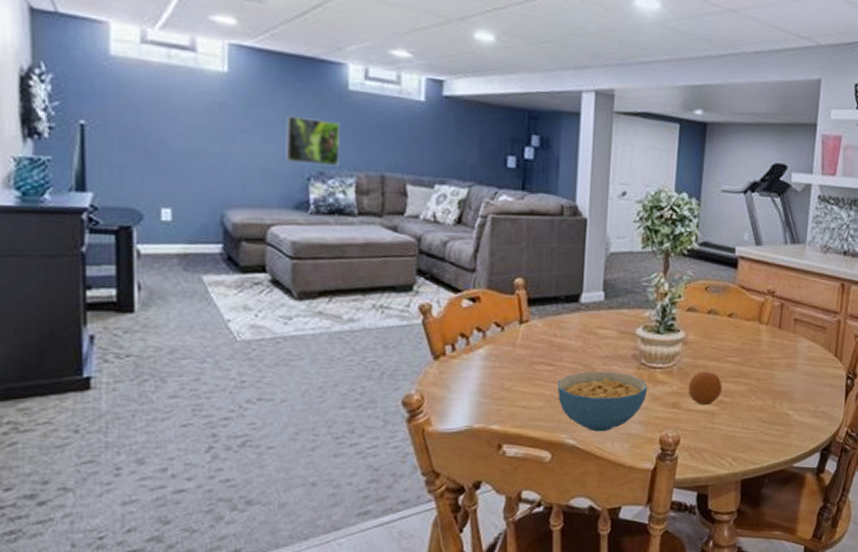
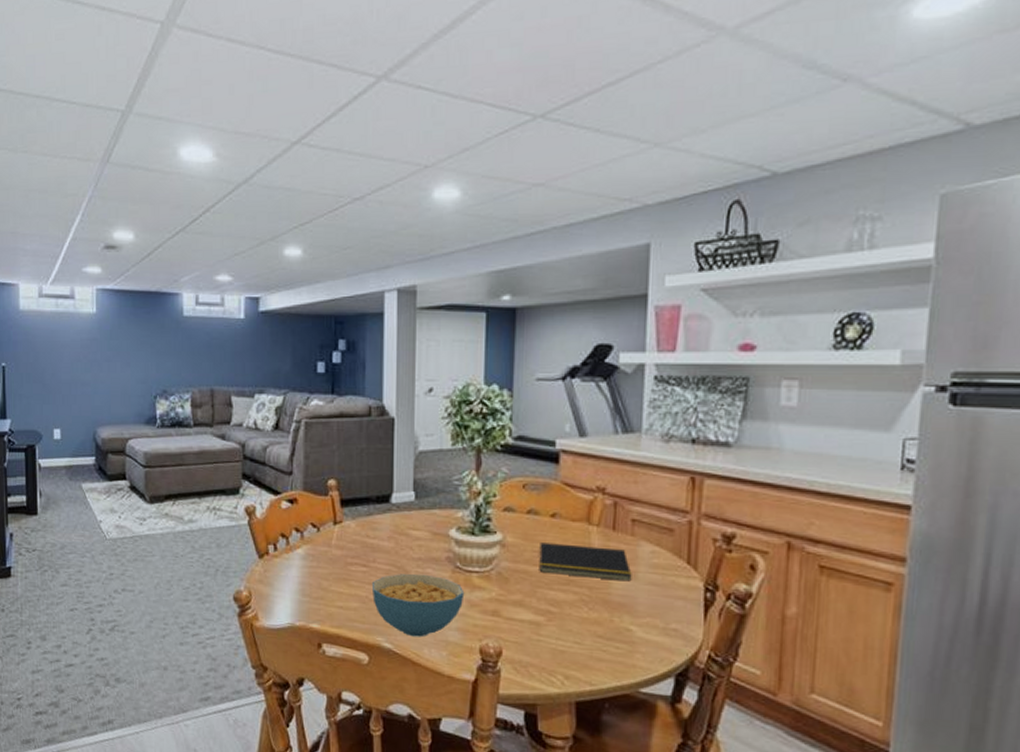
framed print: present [286,116,340,167] -> none [138,344,178,384]
fruit: present [688,371,722,406] -> none [508,577,548,615]
notepad: none [715,340,792,373] -> present [538,542,632,582]

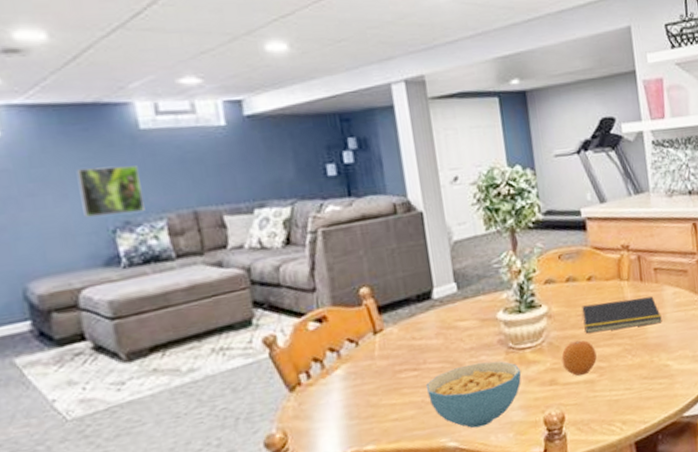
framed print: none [138,344,178,384] -> present [78,165,145,217]
fruit: none [508,577,548,615] -> present [561,340,597,376]

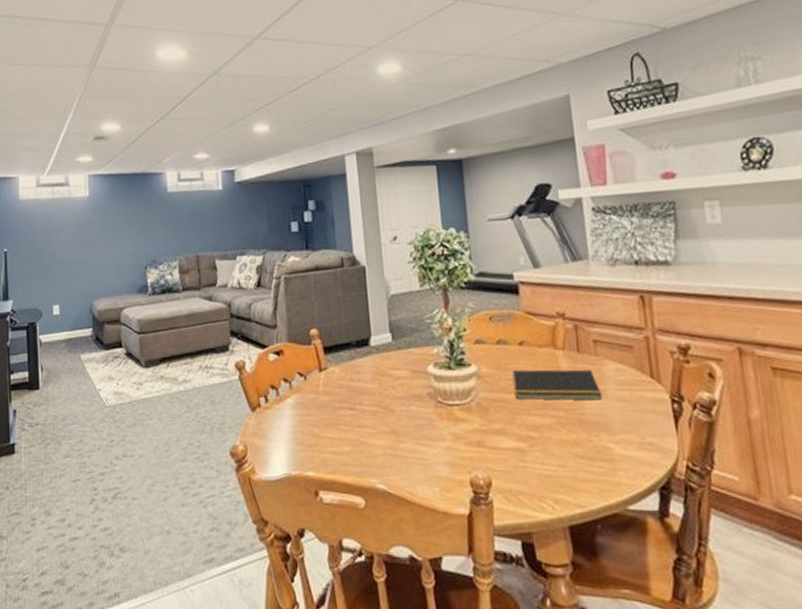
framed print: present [78,165,145,217] -> none [128,219,166,256]
cereal bowl: present [425,361,522,428] -> none [360,411,449,475]
fruit: present [561,340,597,376] -> none [490,405,527,443]

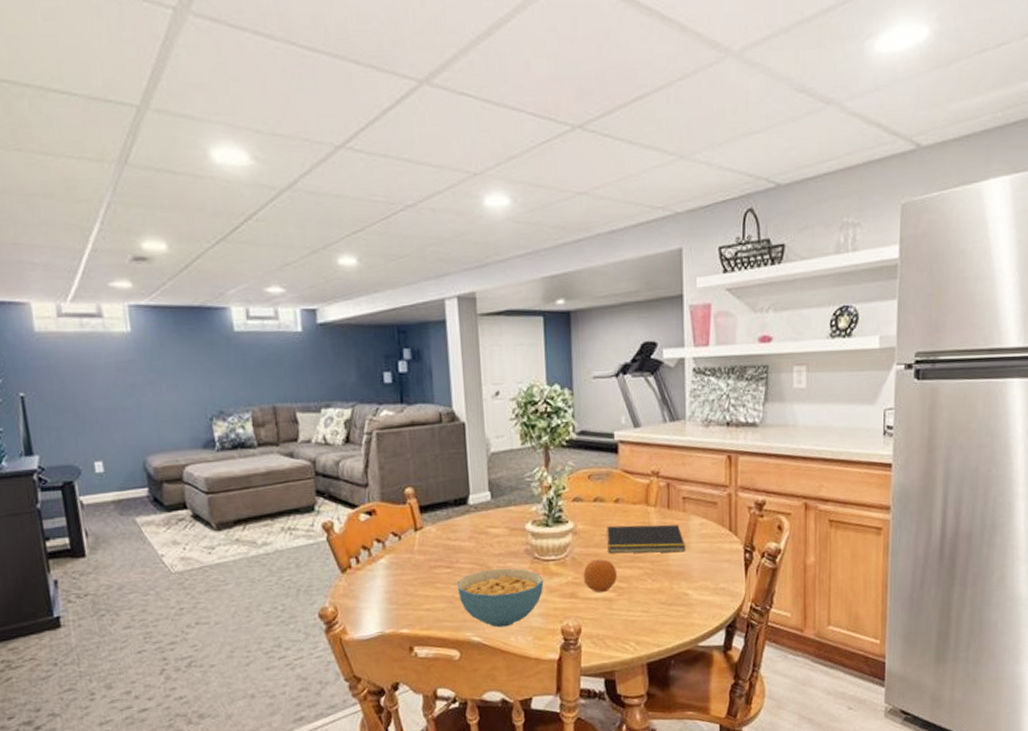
cereal bowl: none [360,411,449,475] -> present [456,568,544,628]
fruit: none [490,405,527,443] -> present [583,559,617,593]

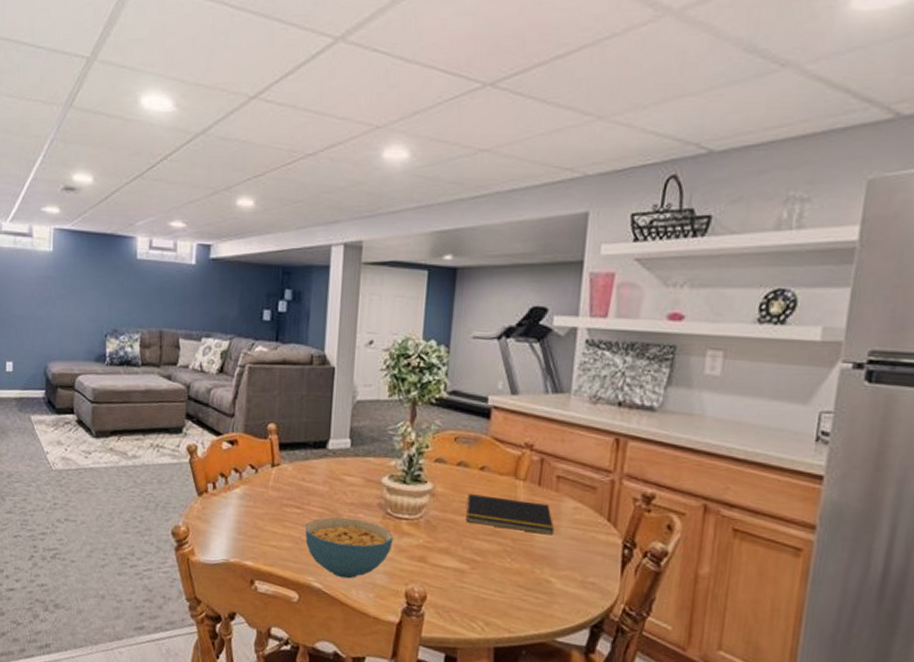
fruit: present [583,559,617,593] -> none [435,526,473,563]

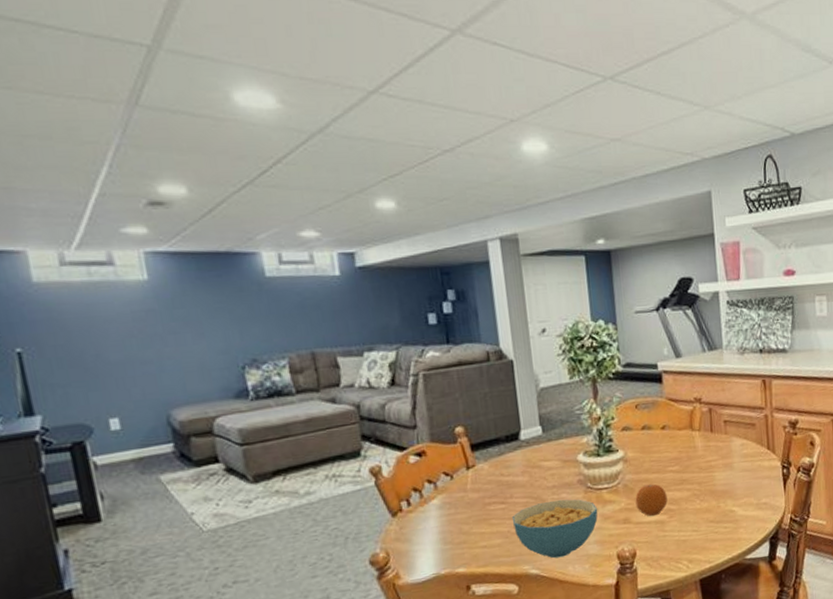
fruit: none [435,526,473,563] -> present [635,484,668,517]
notepad: present [465,494,555,536] -> none [654,447,730,478]

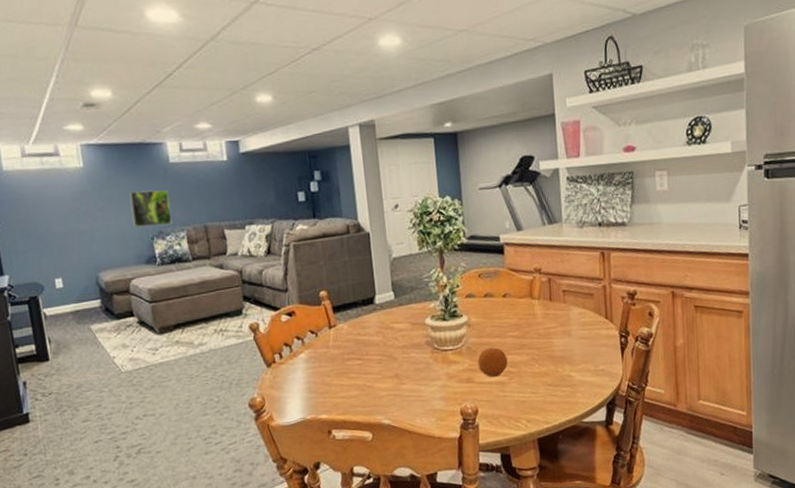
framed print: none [213,309,270,354] -> present [130,190,172,227]
cereal bowl: present [511,499,598,558] -> none [367,358,444,411]

